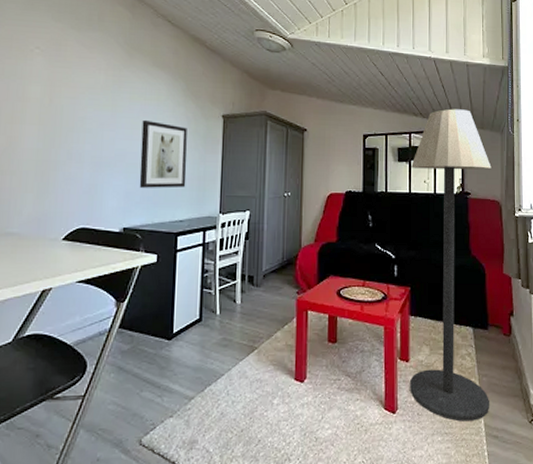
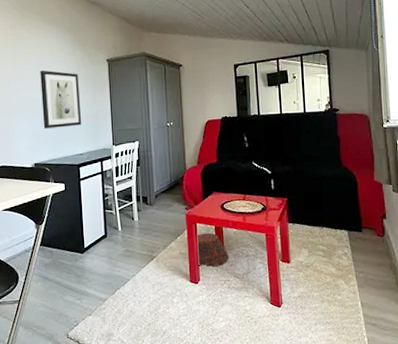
woven basket: none [307,322,342,363] -> present [197,232,229,267]
floor lamp: present [410,109,492,422] -> none [280,31,367,313]

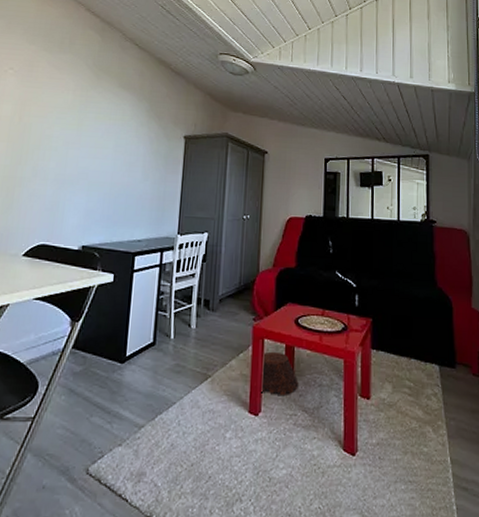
wall art: present [40,70,82,129] -> none [99,139,149,208]

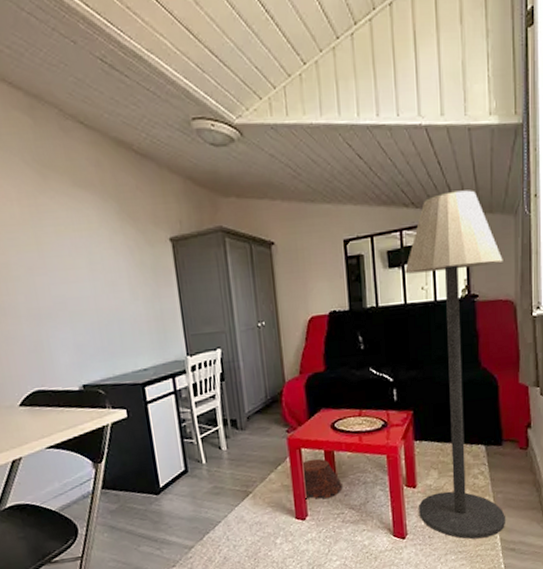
floor lamp: none [371,134,458,469] -> present [405,190,505,540]

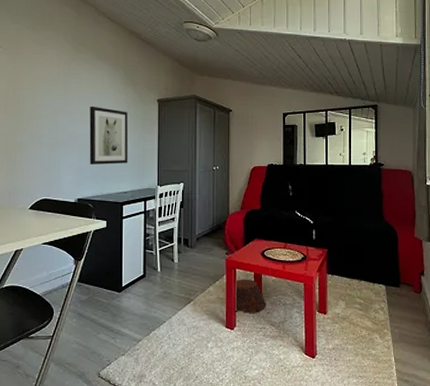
wall art: none [76,256,143,338] -> present [89,106,129,165]
floor lamp: present [405,190,505,540] -> none [328,87,404,367]

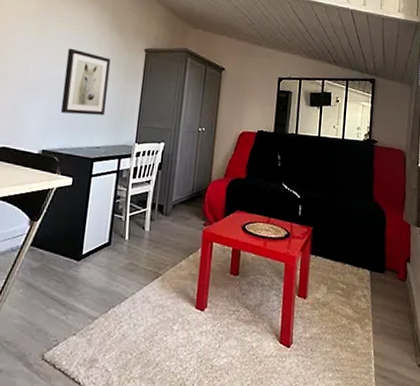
woven basket: present [236,279,266,314] -> none [209,254,243,295]

